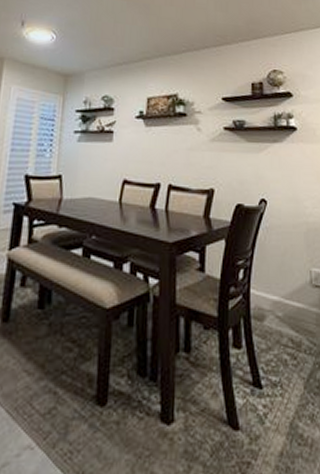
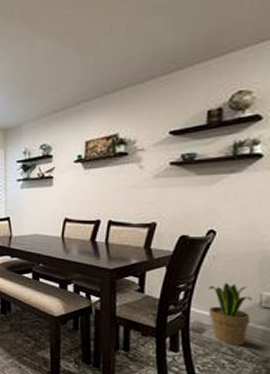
potted plant: none [265,258,304,334] -> present [208,283,253,346]

